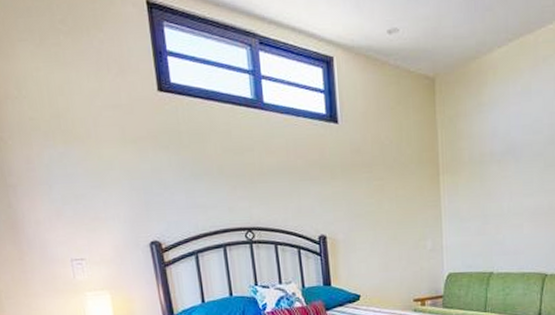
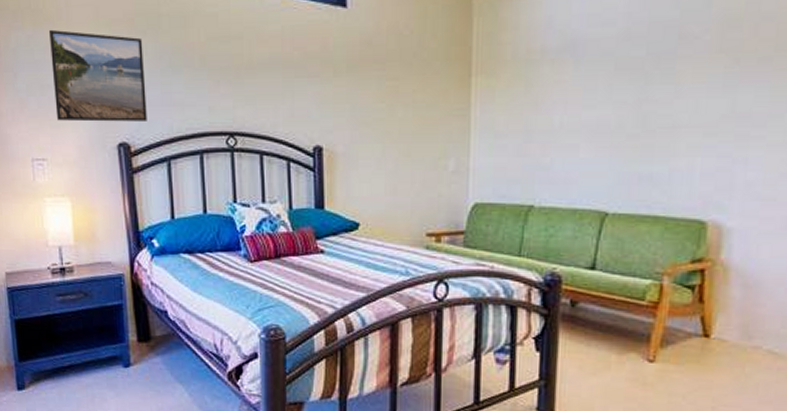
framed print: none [79,146,175,225] -> present [48,29,147,122]

